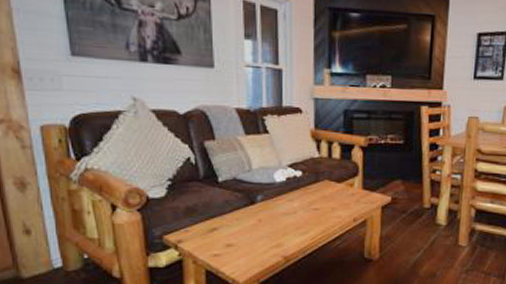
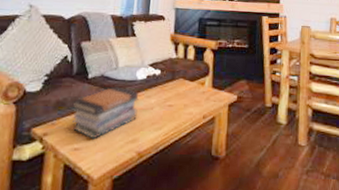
book stack: none [203,190,279,245] -> present [71,86,139,140]

